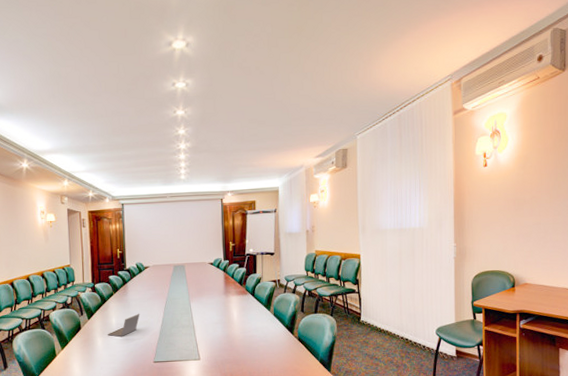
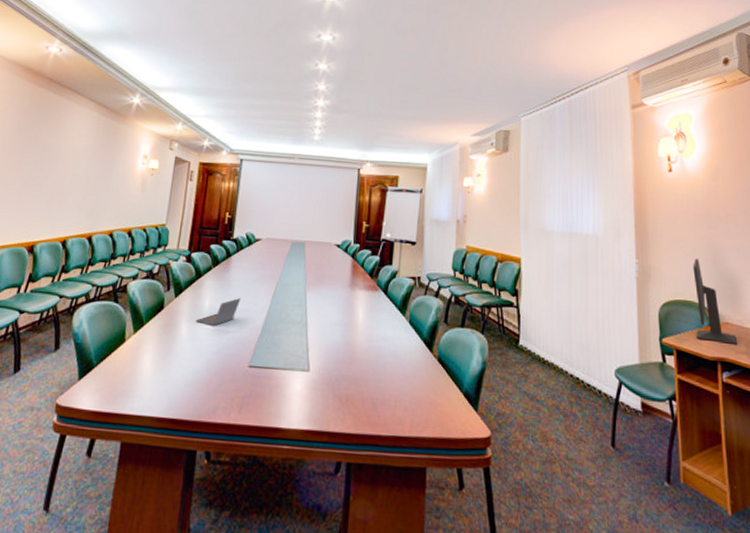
computer monitor: none [501,236,534,300] -> present [692,258,738,346]

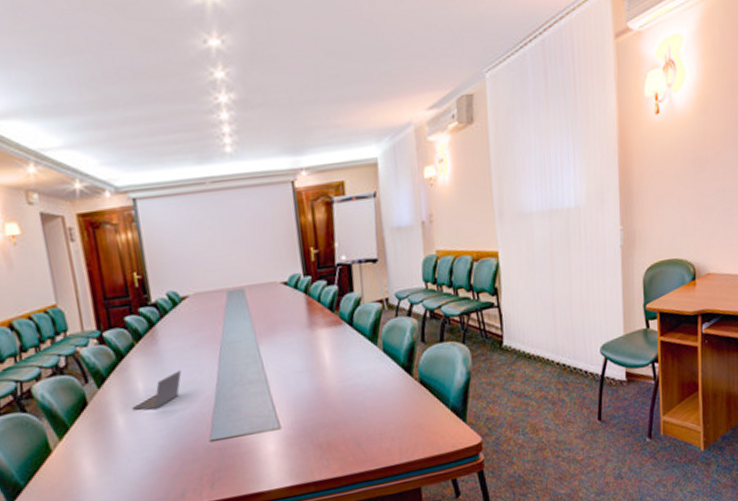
computer monitor: present [692,258,738,346] -> none [678,211,718,297]

